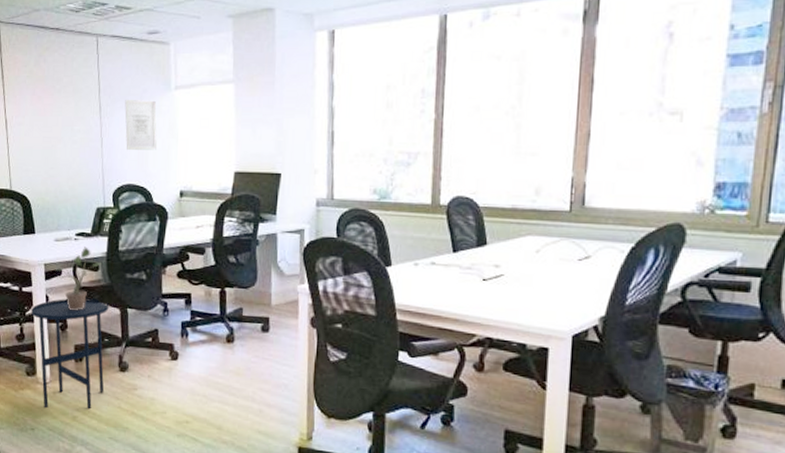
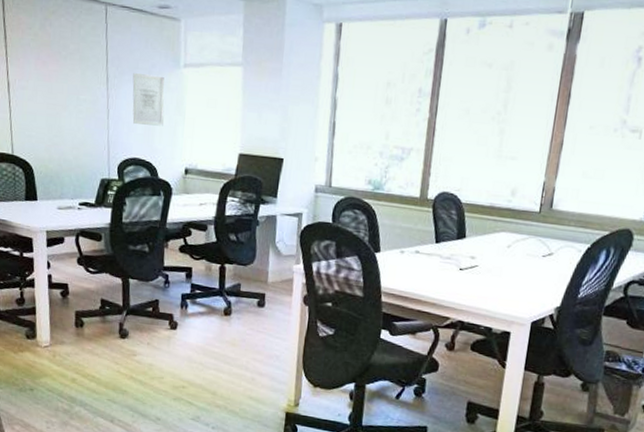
side table: present [31,298,109,409] -> none [32,266,111,373]
potted plant: present [56,247,101,310] -> none [58,216,104,278]

